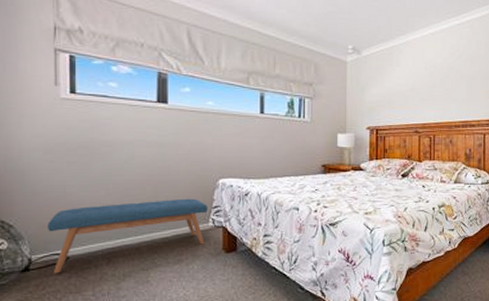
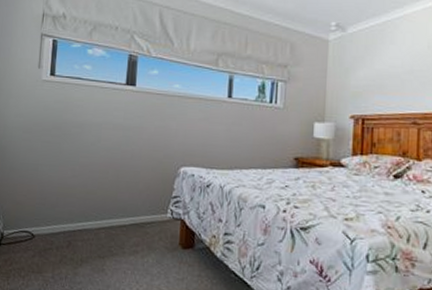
bench: present [48,198,208,274] -> none [20,185,167,251]

